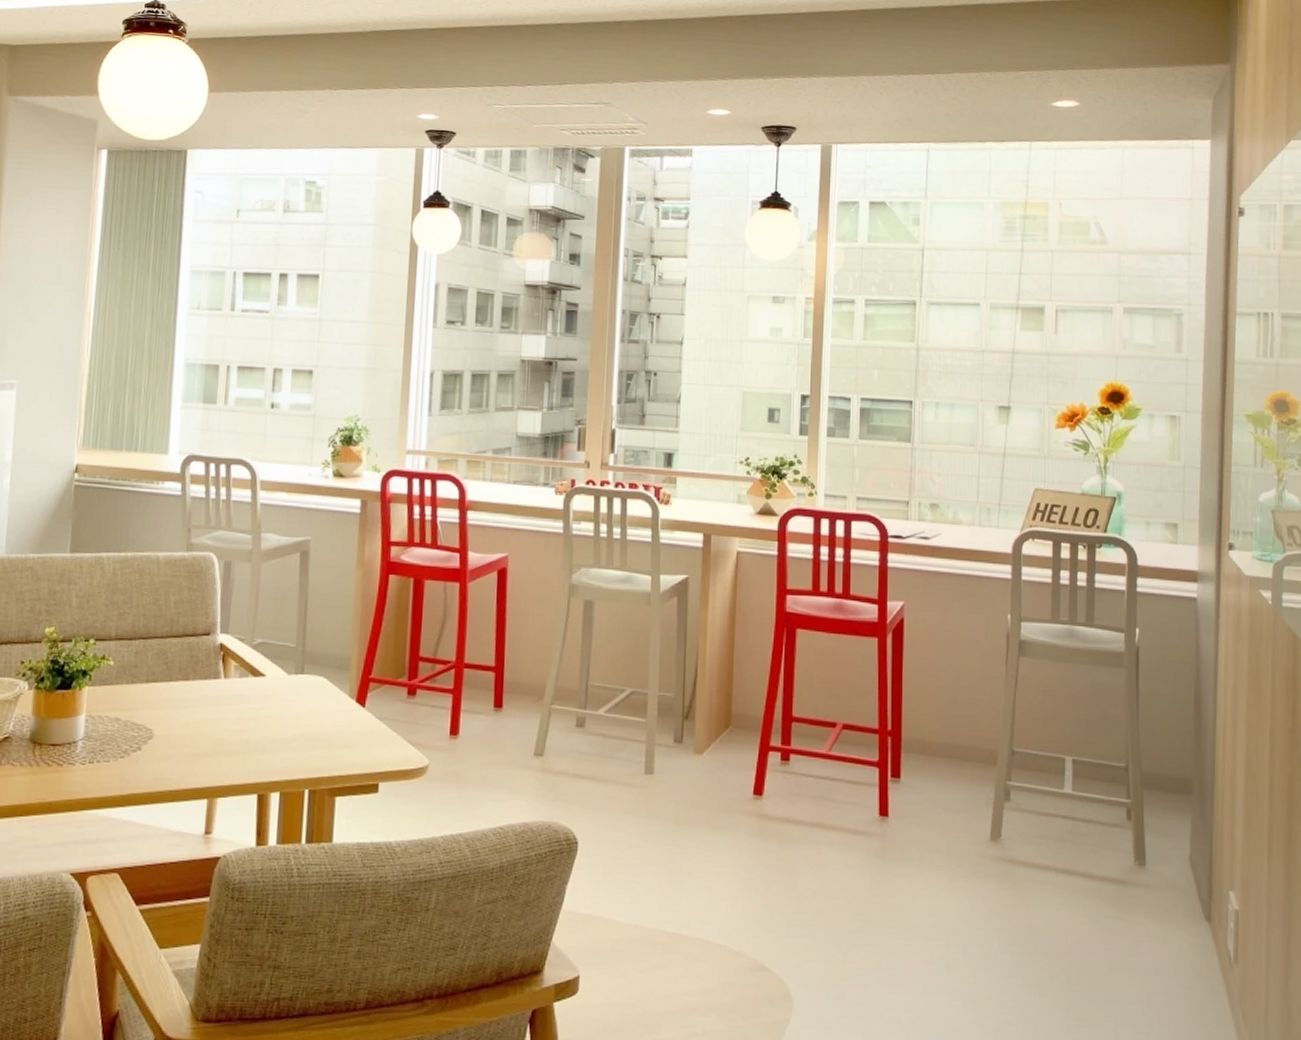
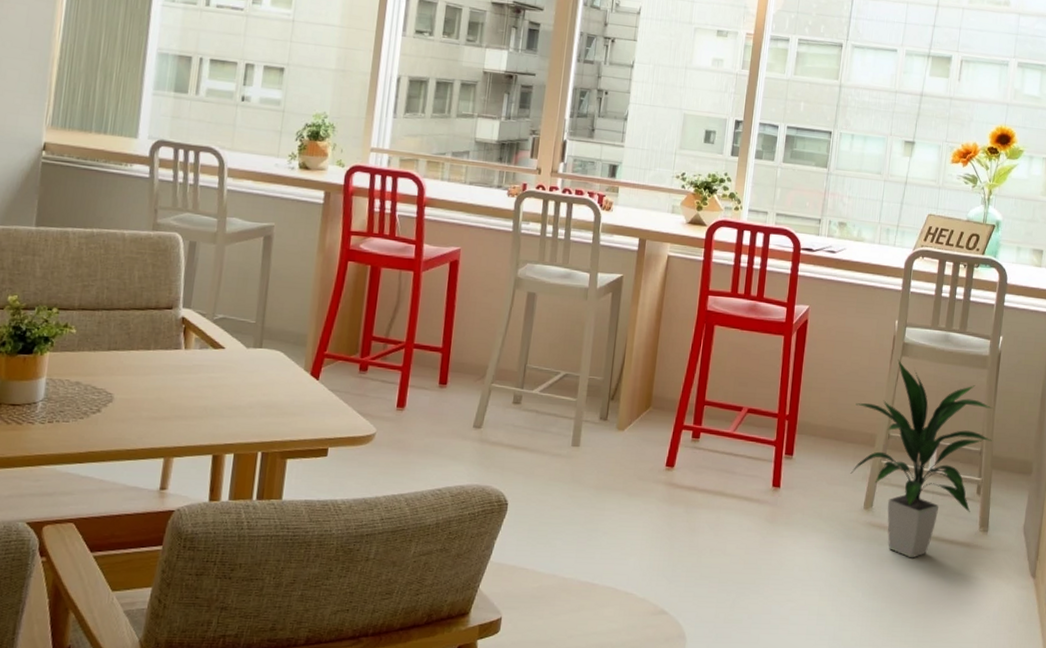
indoor plant: none [969,660,1139,900] -> present [850,359,994,558]

